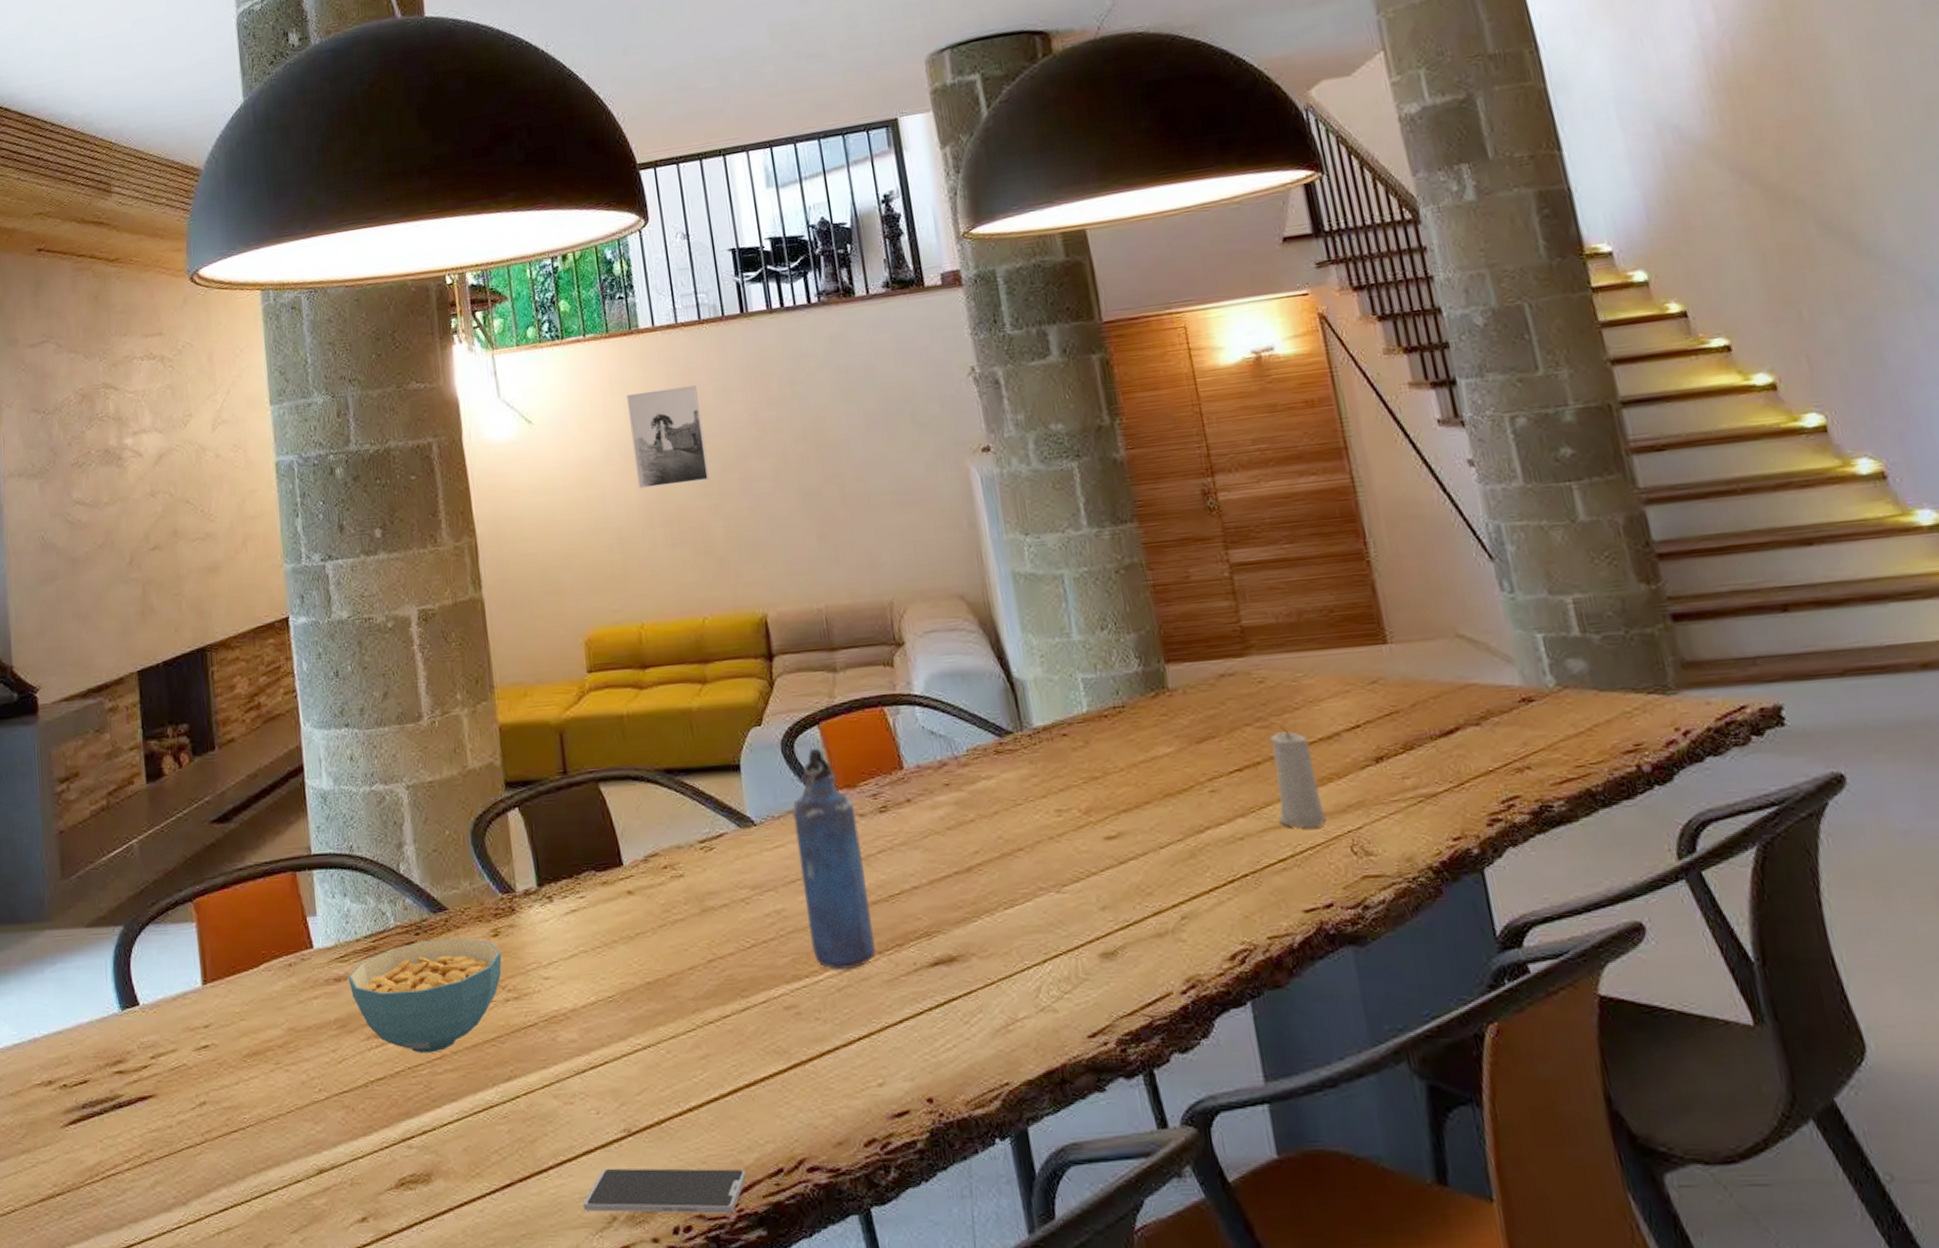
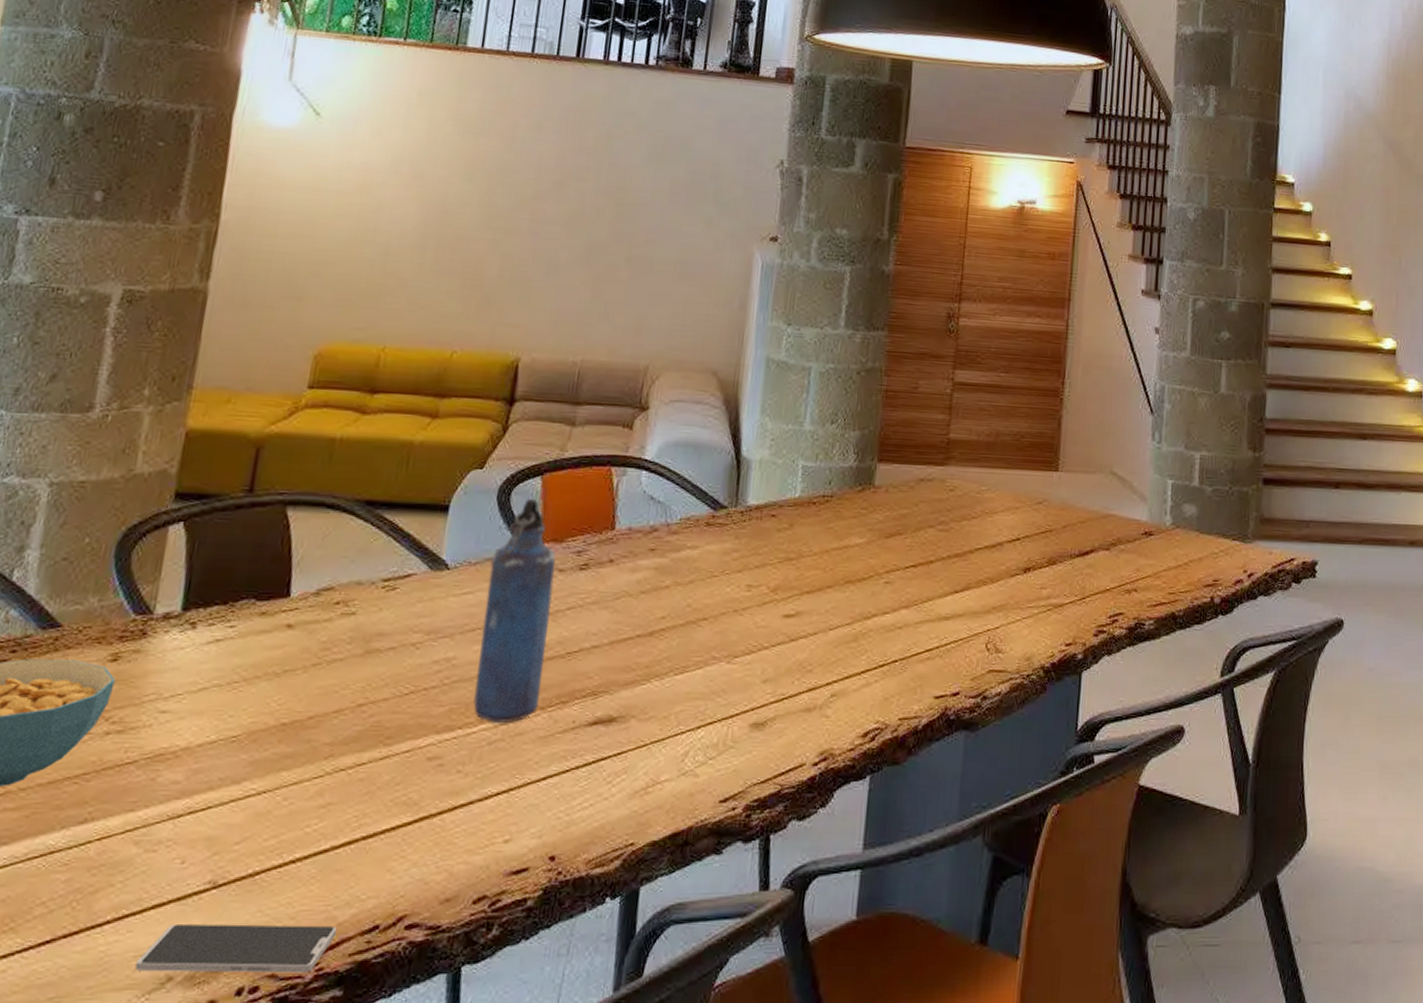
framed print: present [627,385,710,488] -> none [420,110,511,214]
candle: present [1269,725,1326,829] -> none [935,531,976,624]

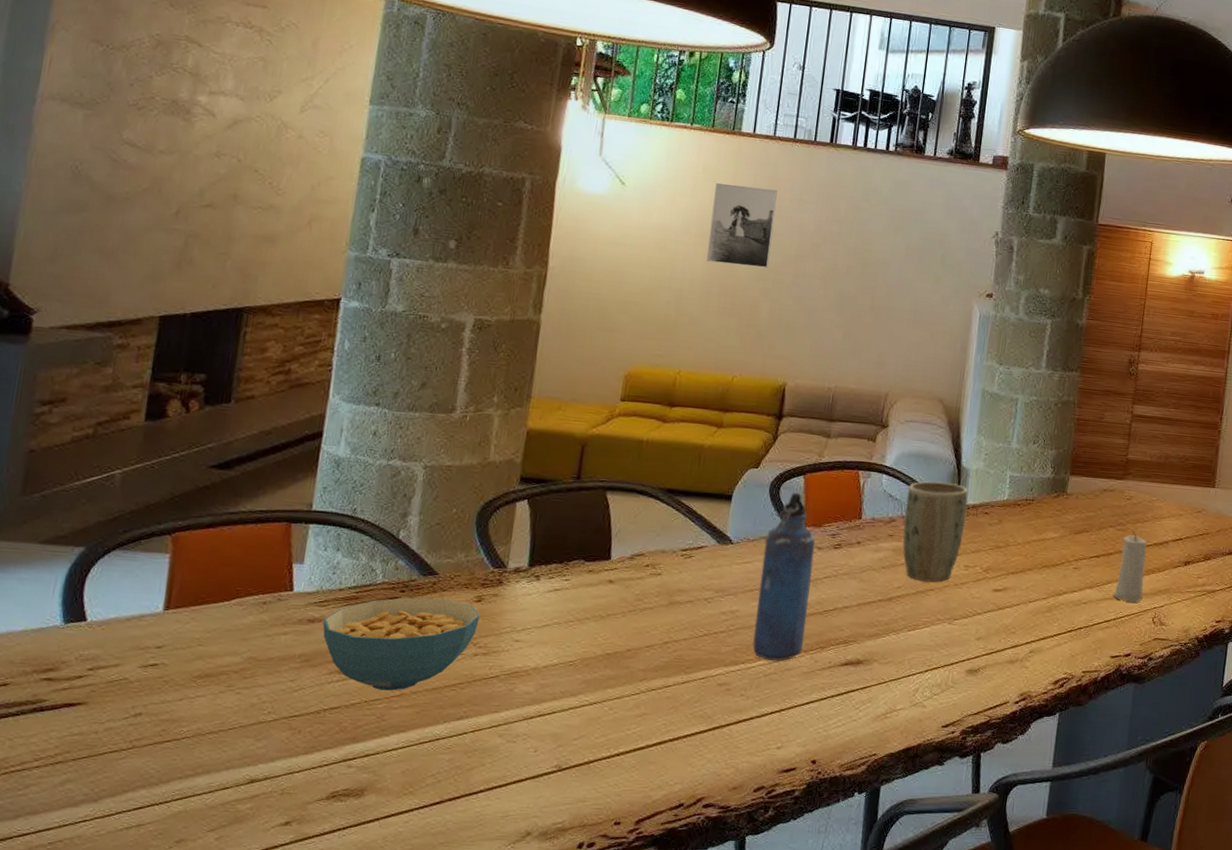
smartphone: present [134,924,337,973] -> none [502,795,652,835]
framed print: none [420,110,511,214] -> present [706,183,778,268]
plant pot: none [667,476,751,610] -> present [902,481,969,583]
candle: none [935,531,976,624] -> present [1112,531,1147,603]

